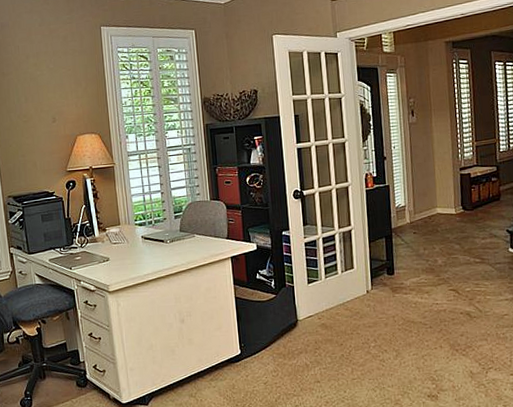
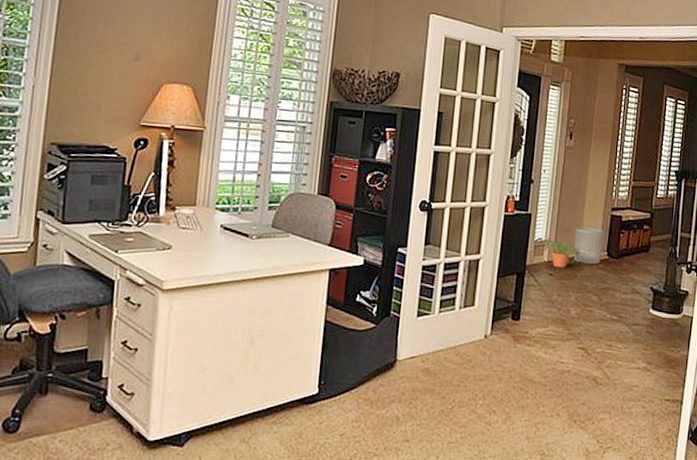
potted plant: none [399,202,444,227] -> present [539,237,586,268]
waste bin: none [430,187,457,219] -> present [574,226,604,265]

